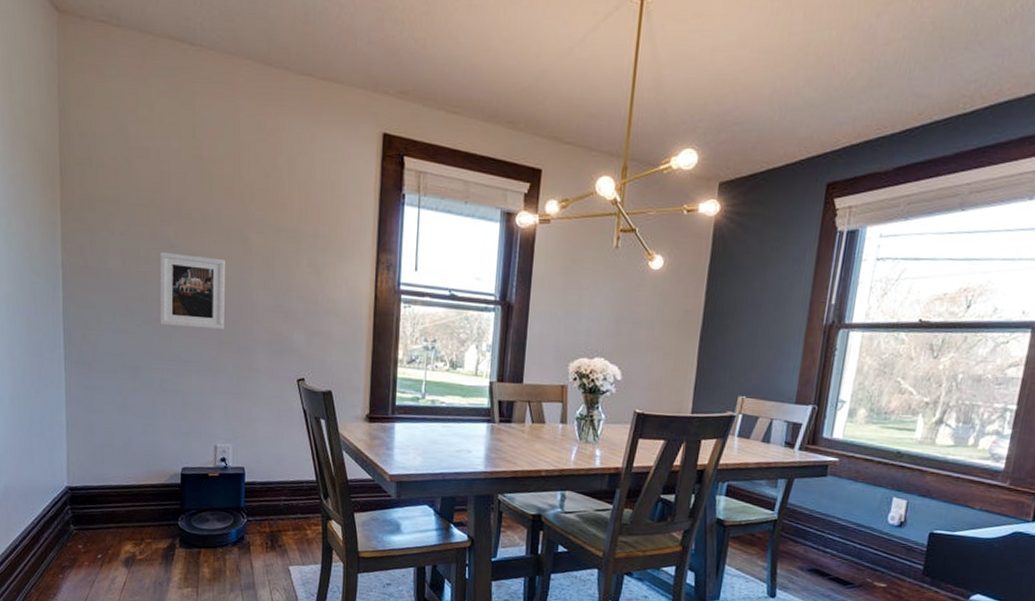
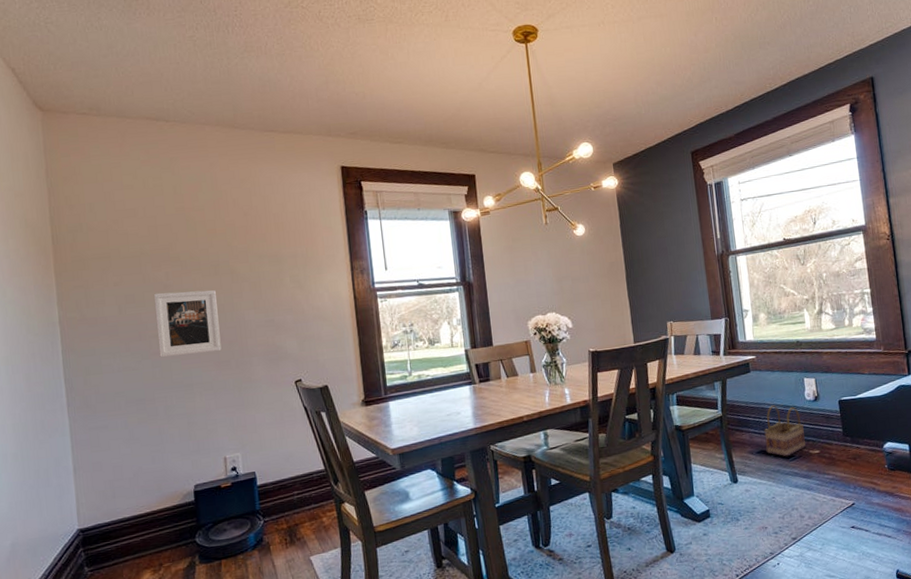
basket: none [820,520,877,583] -> present [764,405,806,457]

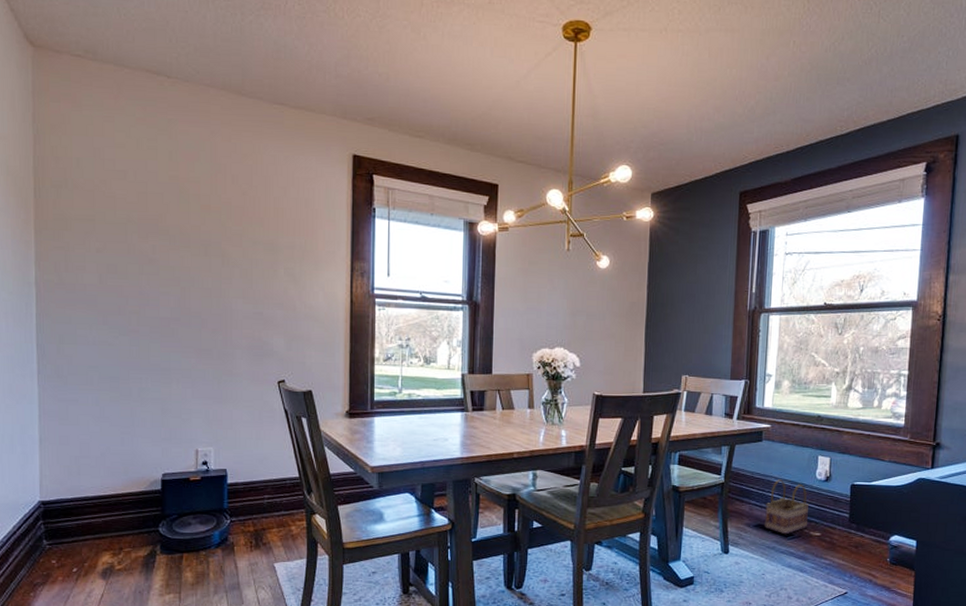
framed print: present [153,290,222,358] -> none [137,266,204,338]

